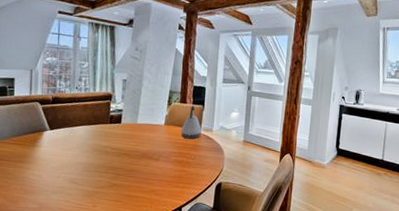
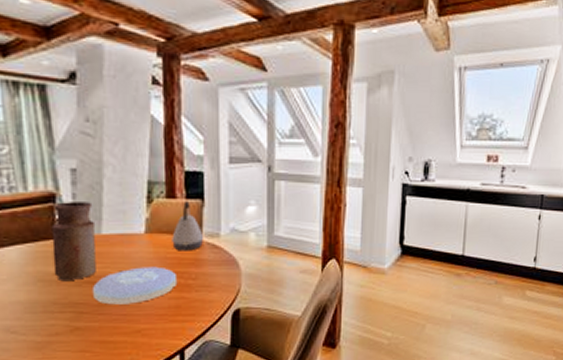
vase: none [105,100,134,153] -> present [51,202,96,282]
plate: none [126,147,182,172] -> present [92,266,178,305]

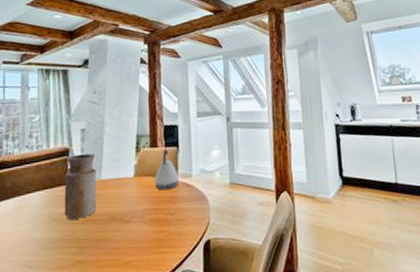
plate: present [92,266,178,305] -> none [92,204,159,240]

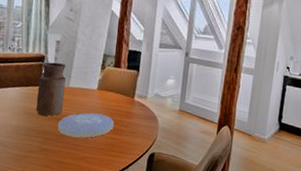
plate: none [92,204,159,240] -> present [57,113,115,138]
kettle: present [154,148,180,191] -> none [114,70,136,106]

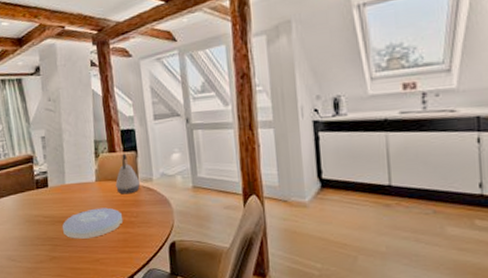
vase: present [36,62,67,116] -> none [32,160,64,222]
kettle: none [114,70,136,106] -> present [115,153,141,194]

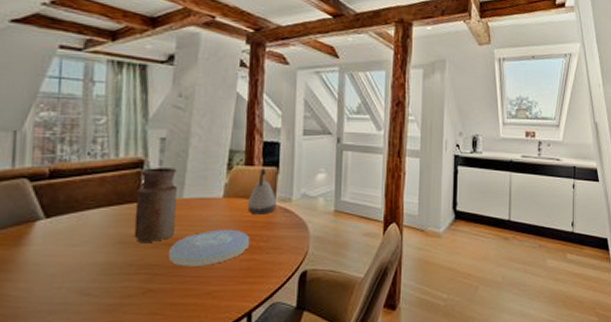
vase: none [32,160,64,222] -> present [133,168,178,244]

